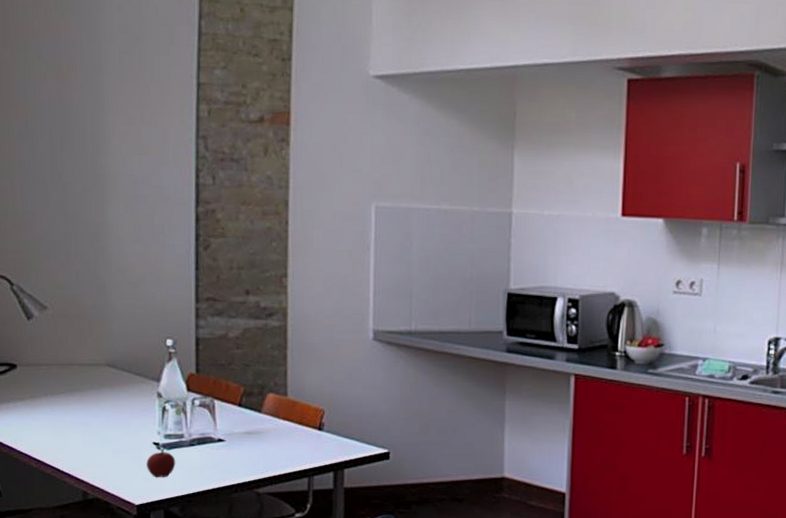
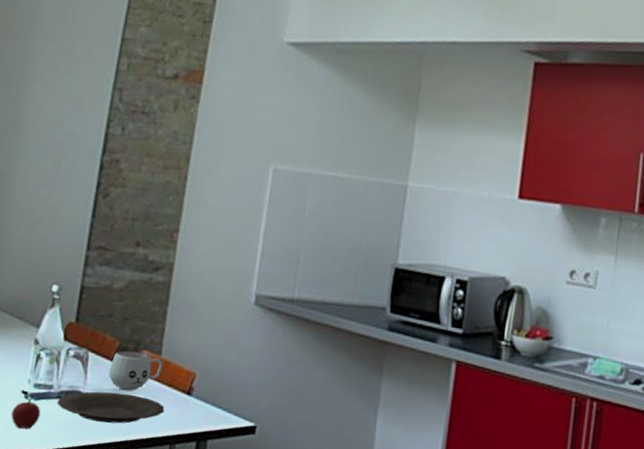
plate: none [190,435,298,463] -> present [56,391,165,424]
mug: none [238,395,291,432] -> present [108,350,163,391]

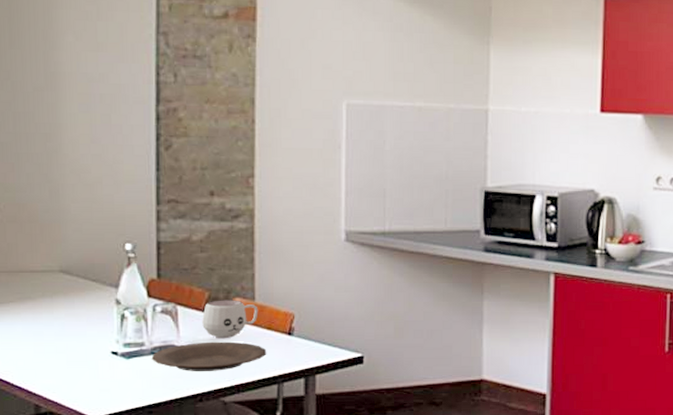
apple: present [11,394,41,429] -> none [104,354,136,389]

